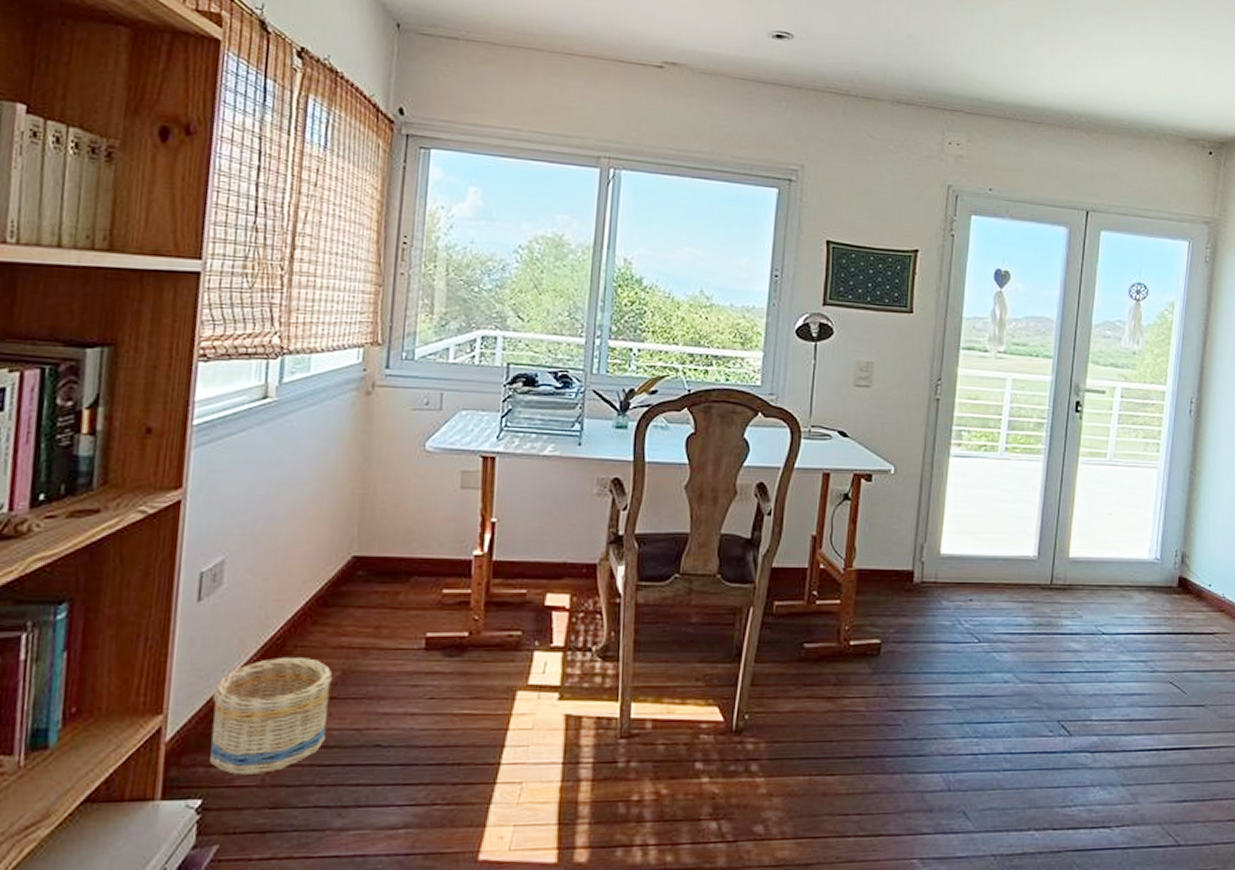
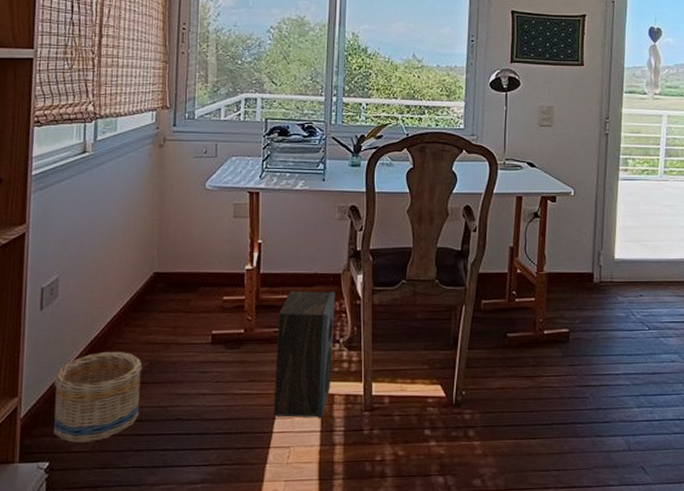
speaker: none [502,584,589,748] -> present [273,291,335,419]

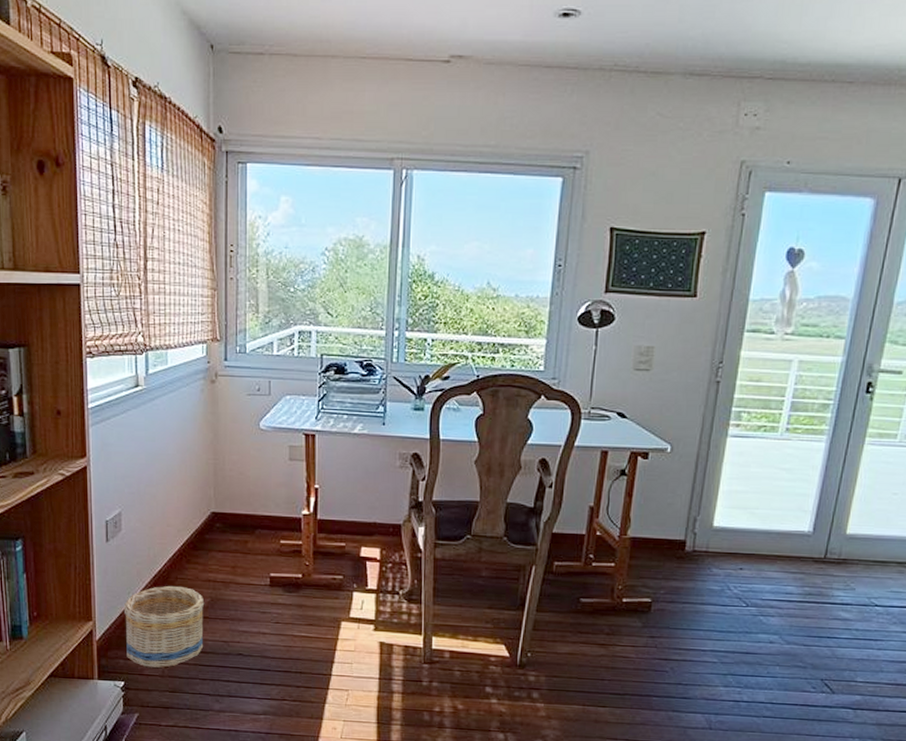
speaker: present [273,291,335,419] -> none [332,539,395,667]

